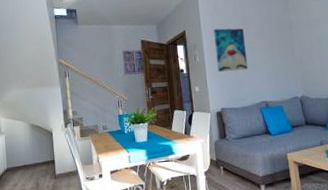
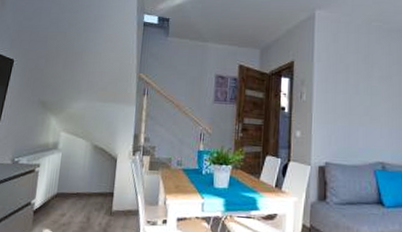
wall art: present [214,28,248,72] -> none [327,64,366,119]

